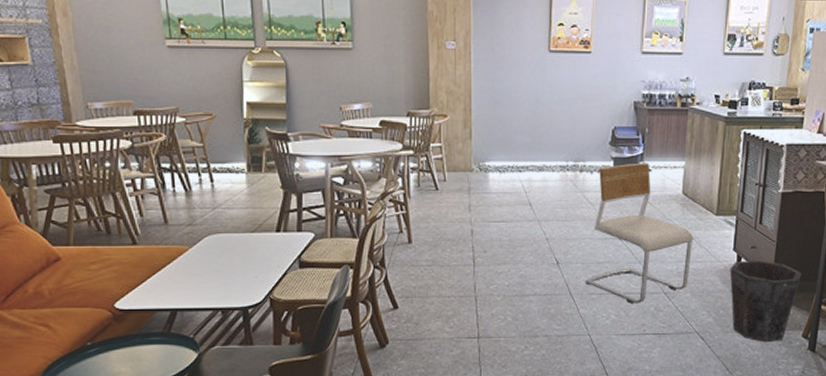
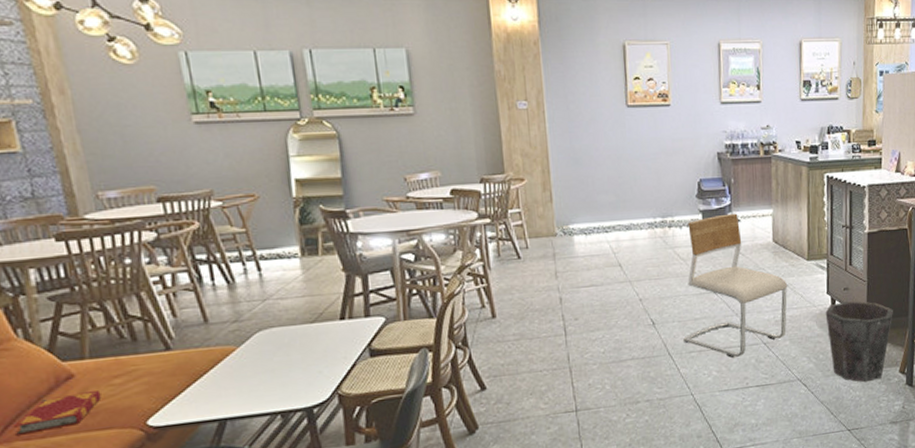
hardback book: none [13,274,81,304] -> present [13,391,102,435]

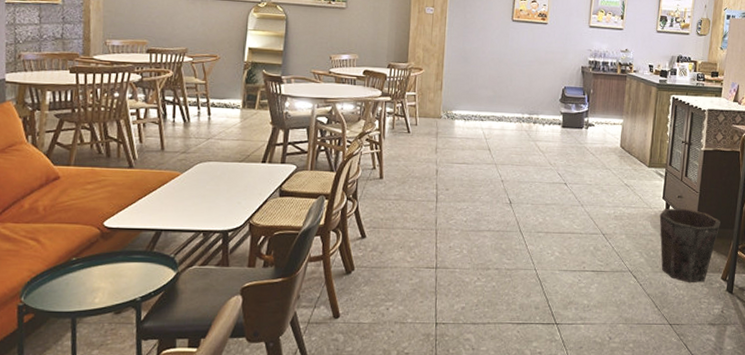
hardback book: present [13,391,102,435] -> none [8,192,76,218]
chair: present [683,213,788,358] -> none [534,118,629,242]

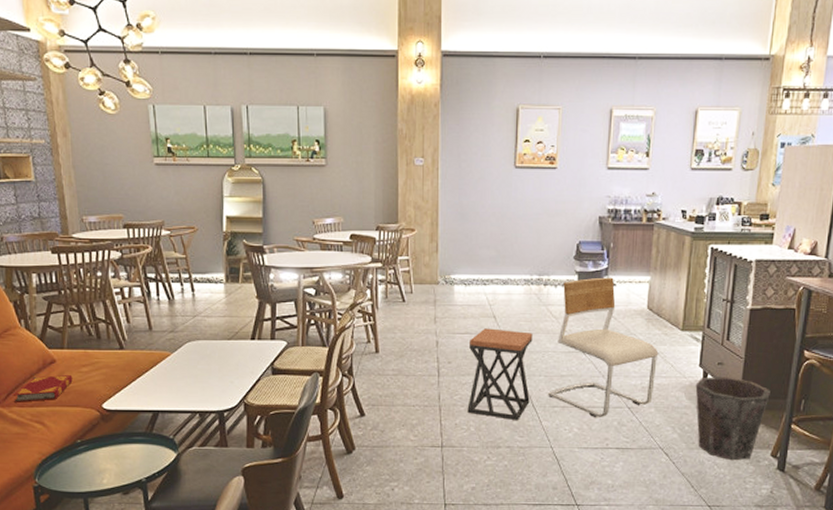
hardback book: none [8,192,76,218] -> present [13,375,73,402]
stool: none [461,159,522,245] -> present [467,328,533,421]
chair: none [534,118,629,242] -> present [548,277,659,417]

